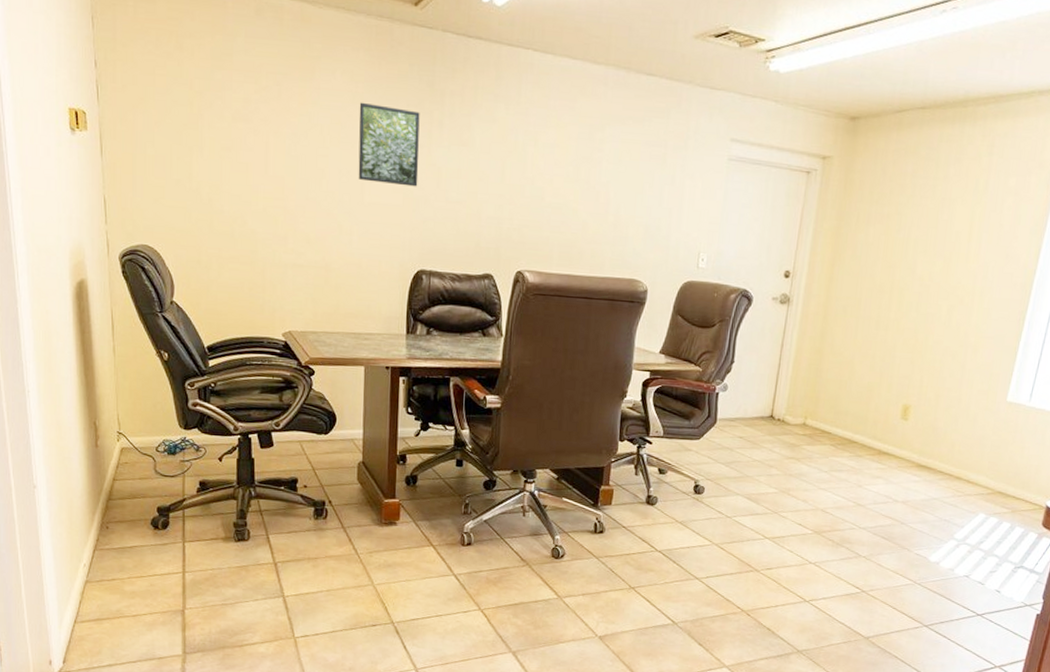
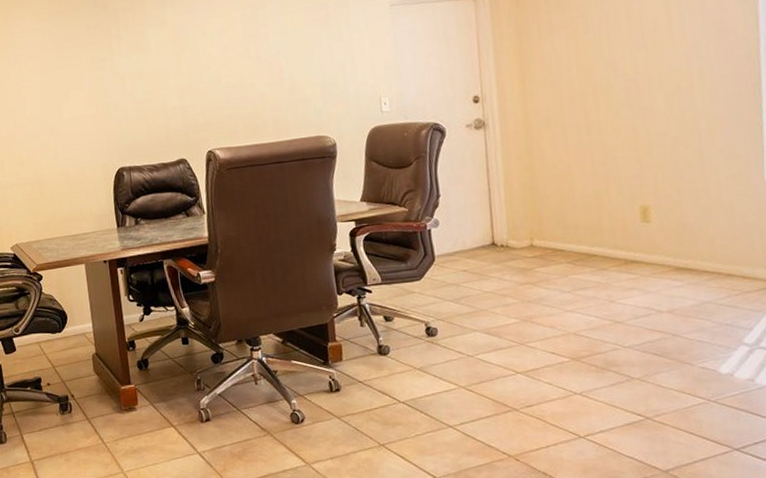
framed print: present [358,102,420,187] -> none [47,32,107,101]

